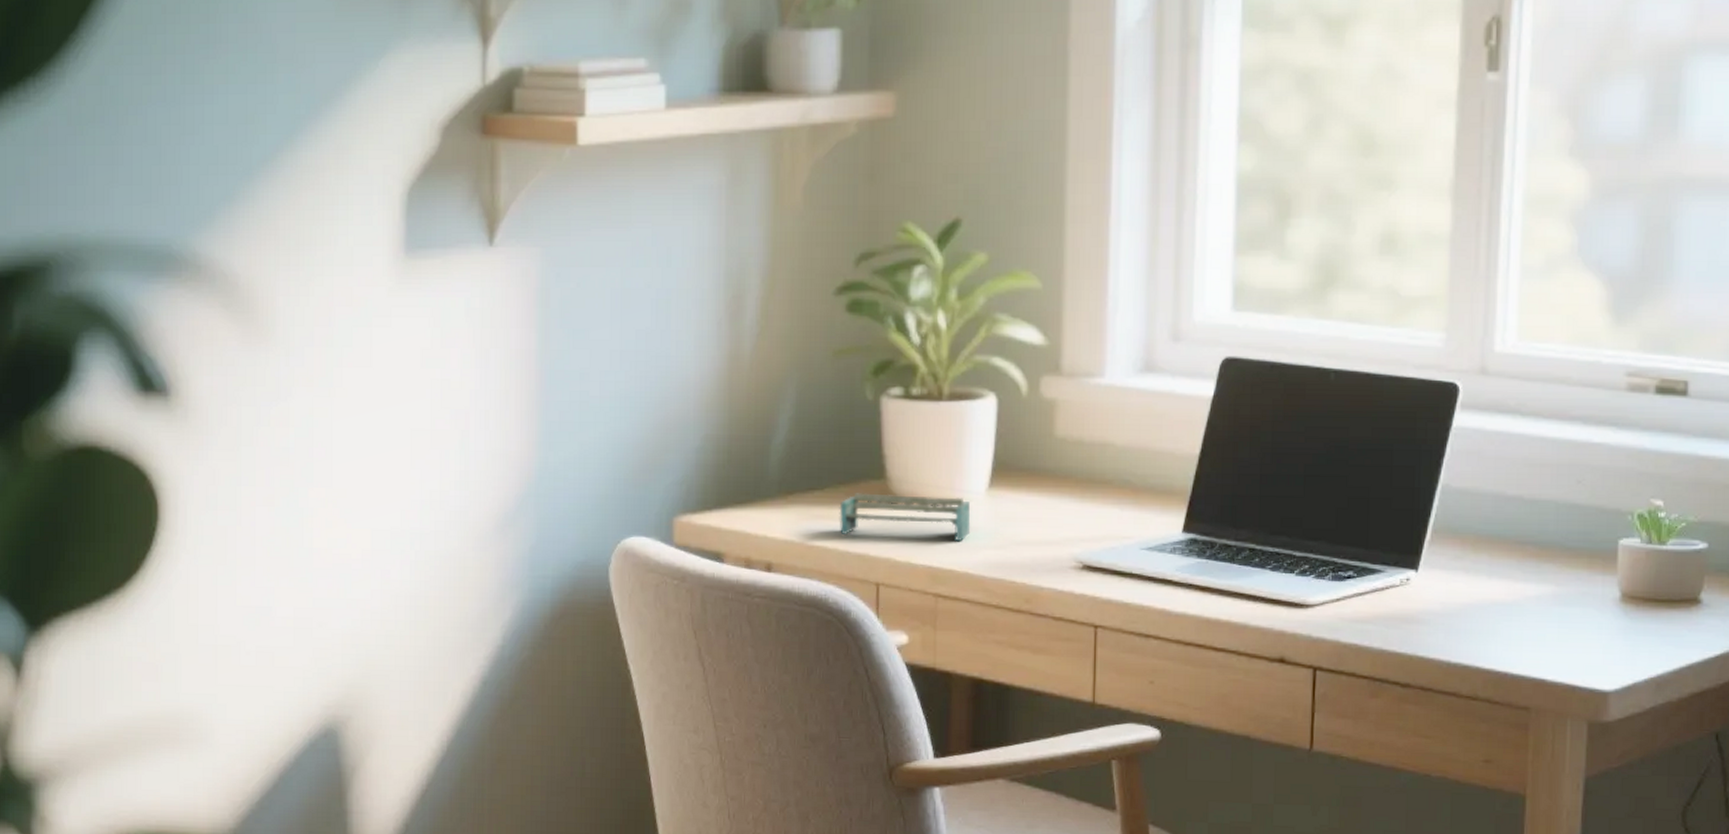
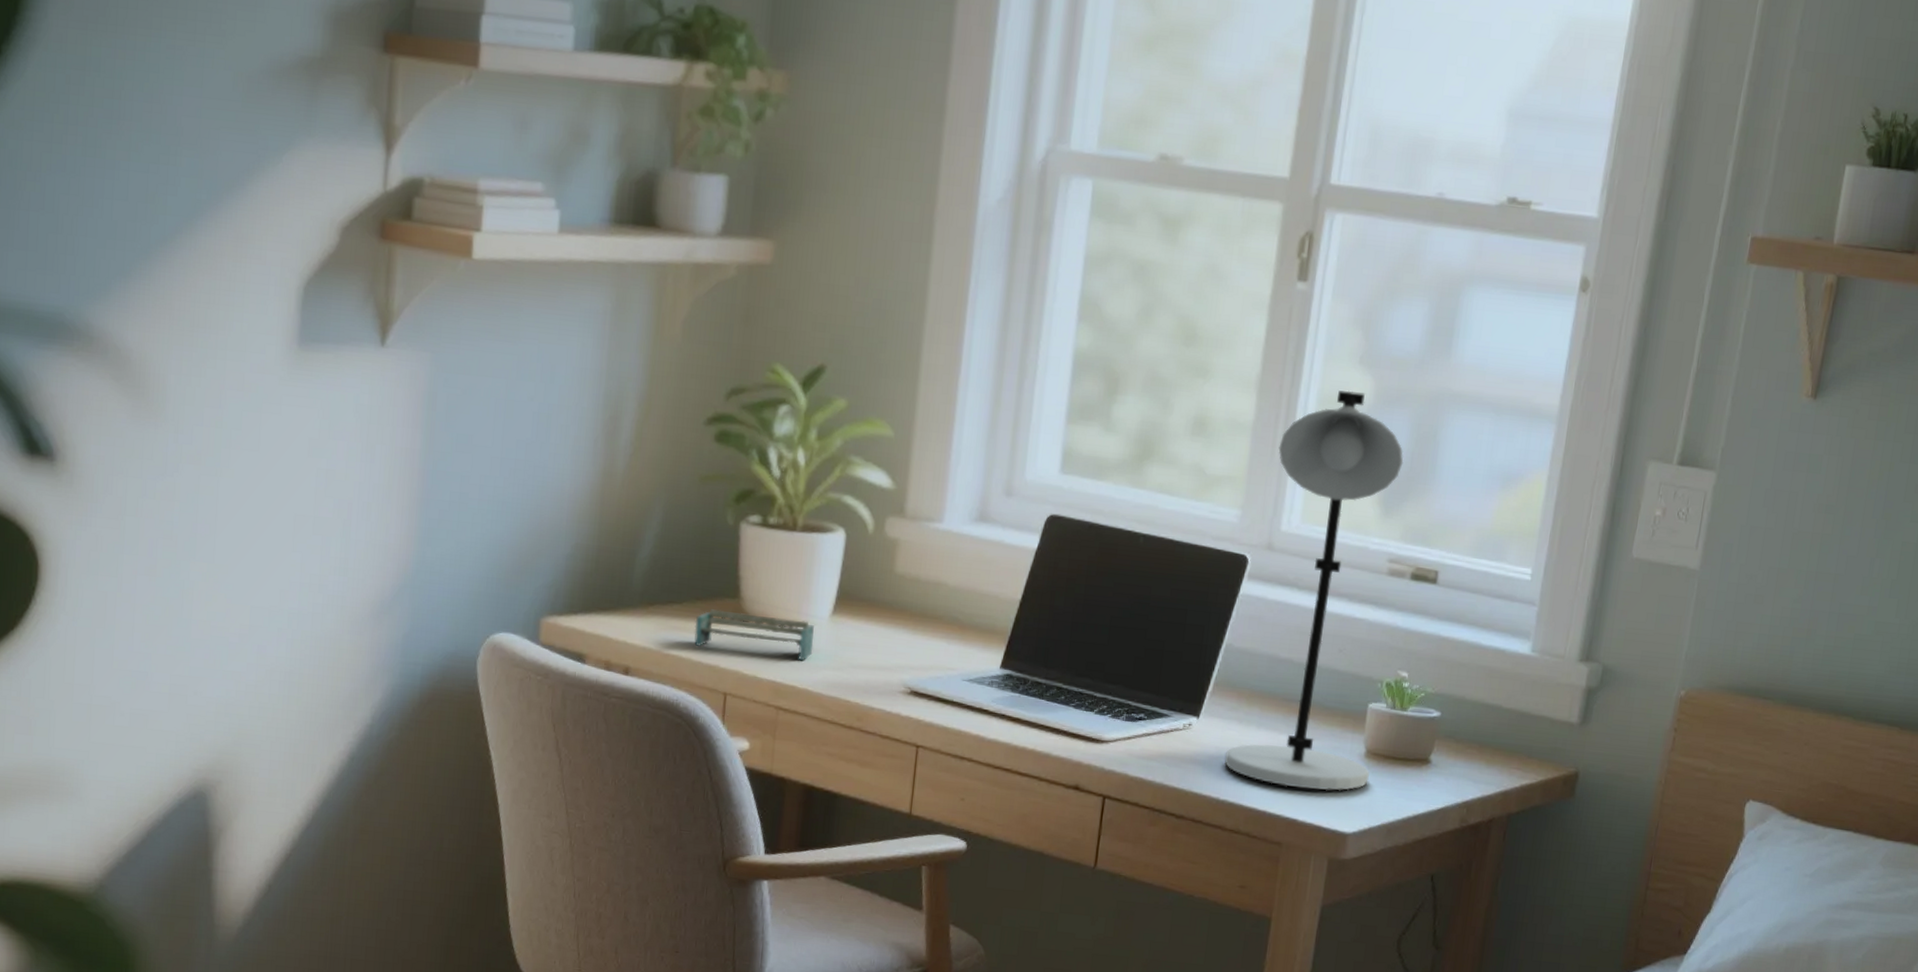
desk lamp: none [1452,187,1633,644] -> present [1224,390,1404,791]

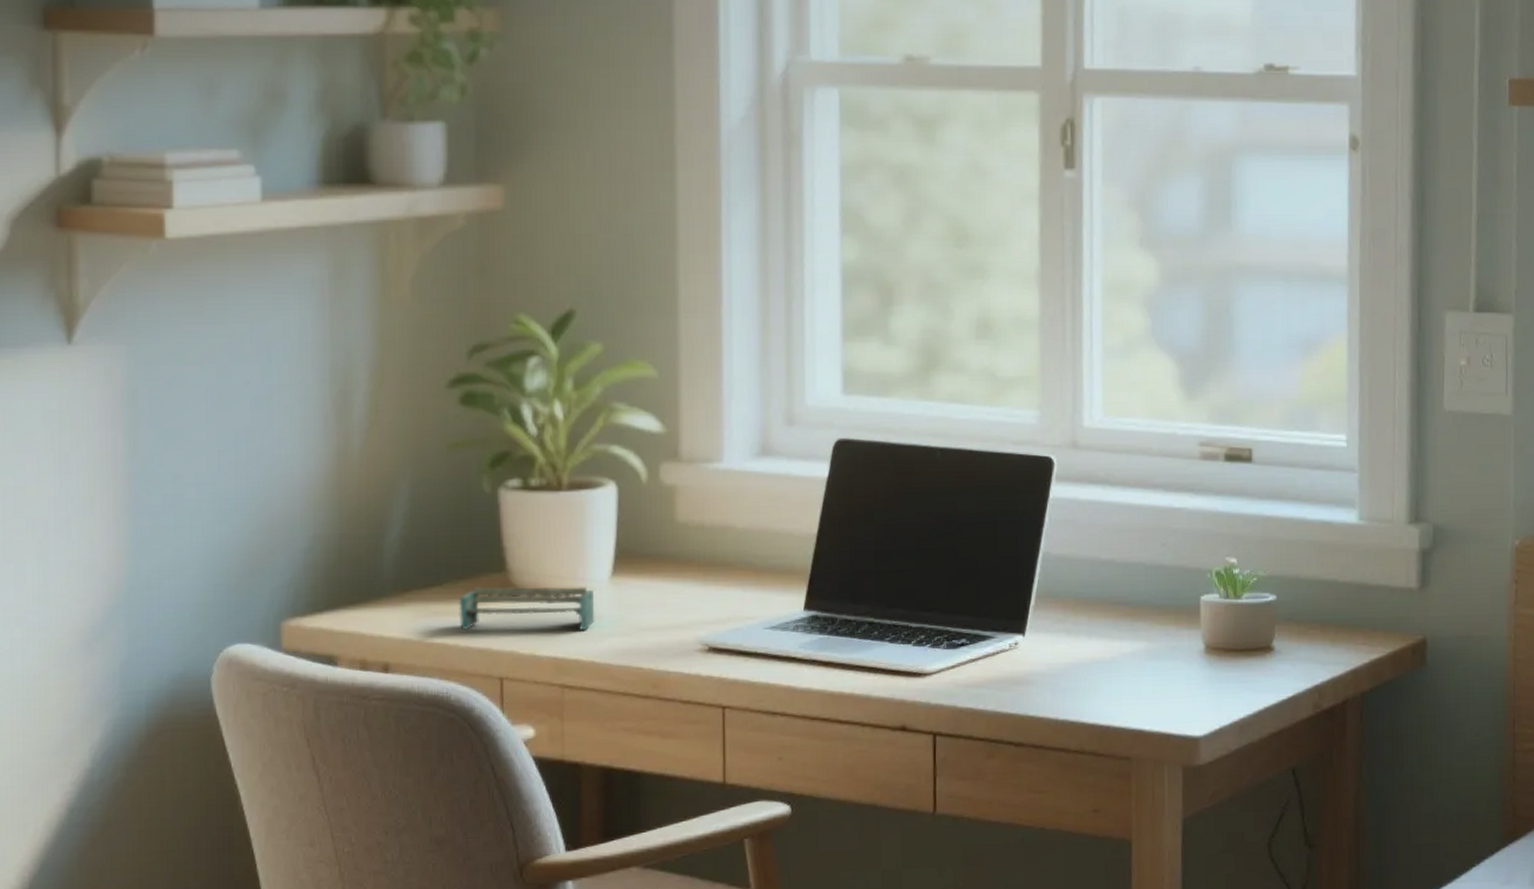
desk lamp: present [1224,390,1404,791] -> none [1057,274,1212,697]

